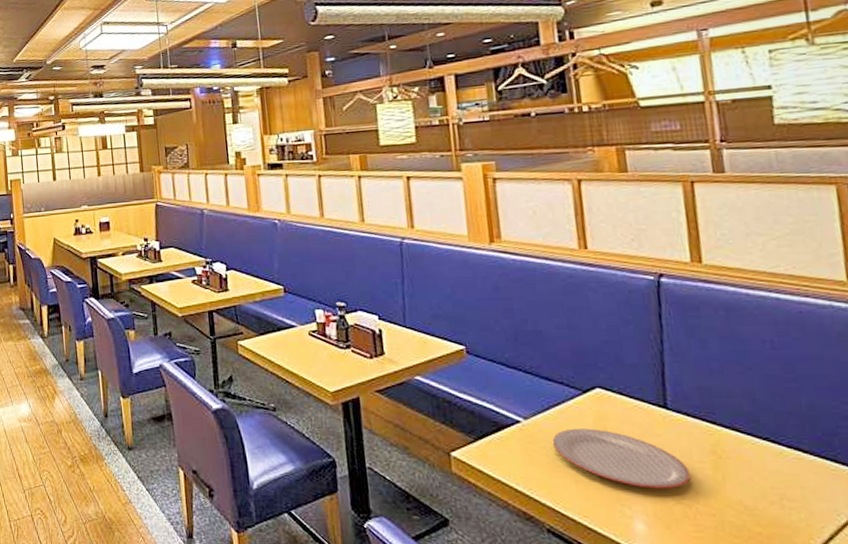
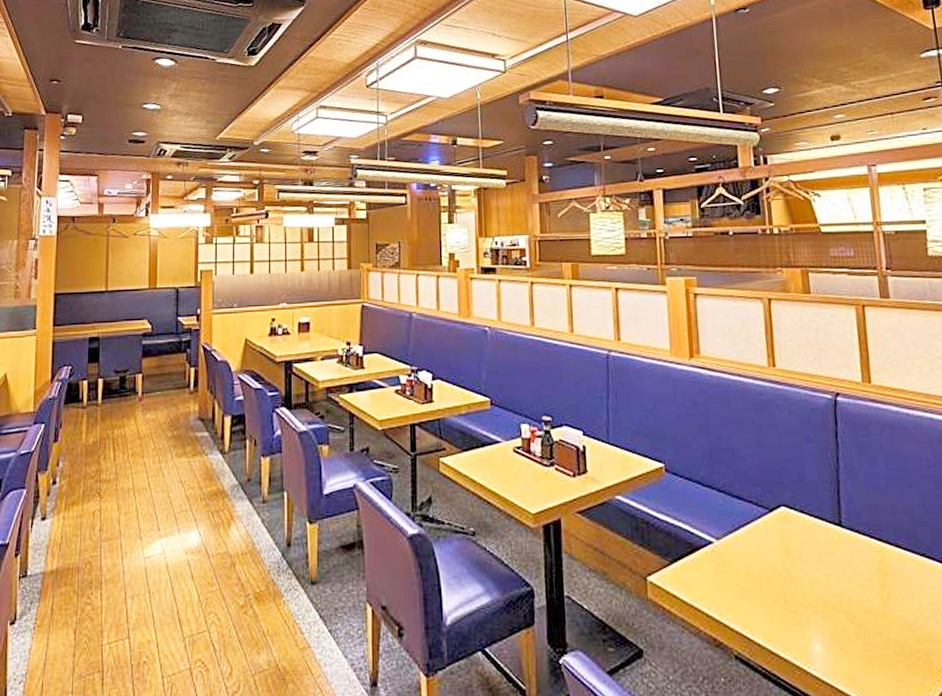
plate: present [552,428,691,489] -> none [741,548,862,609]

